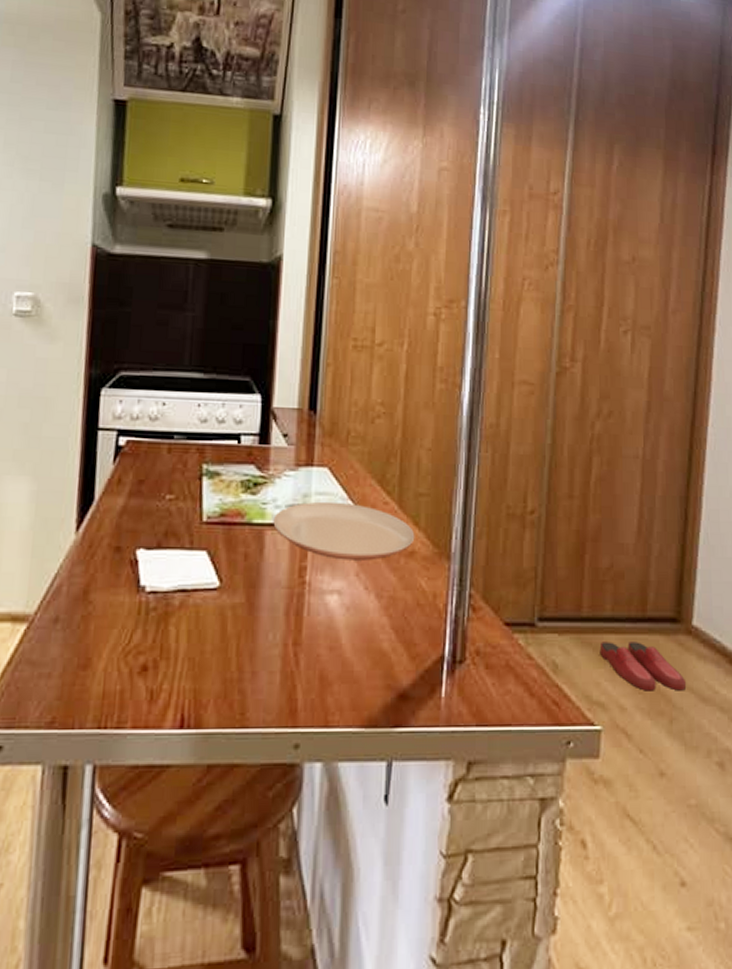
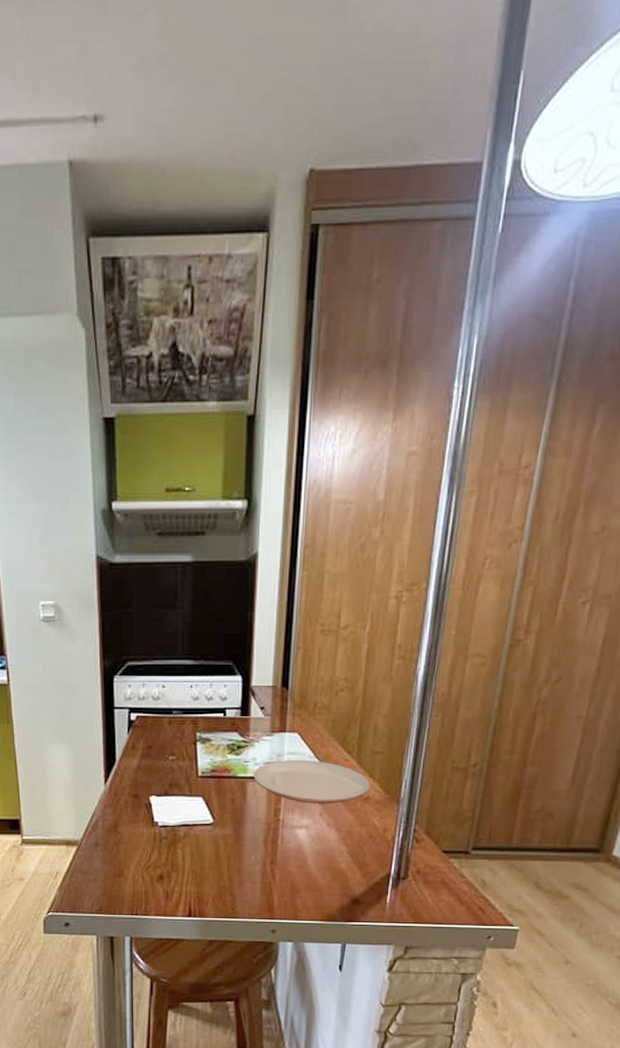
slippers: present [599,642,687,691] -> none [524,866,600,904]

